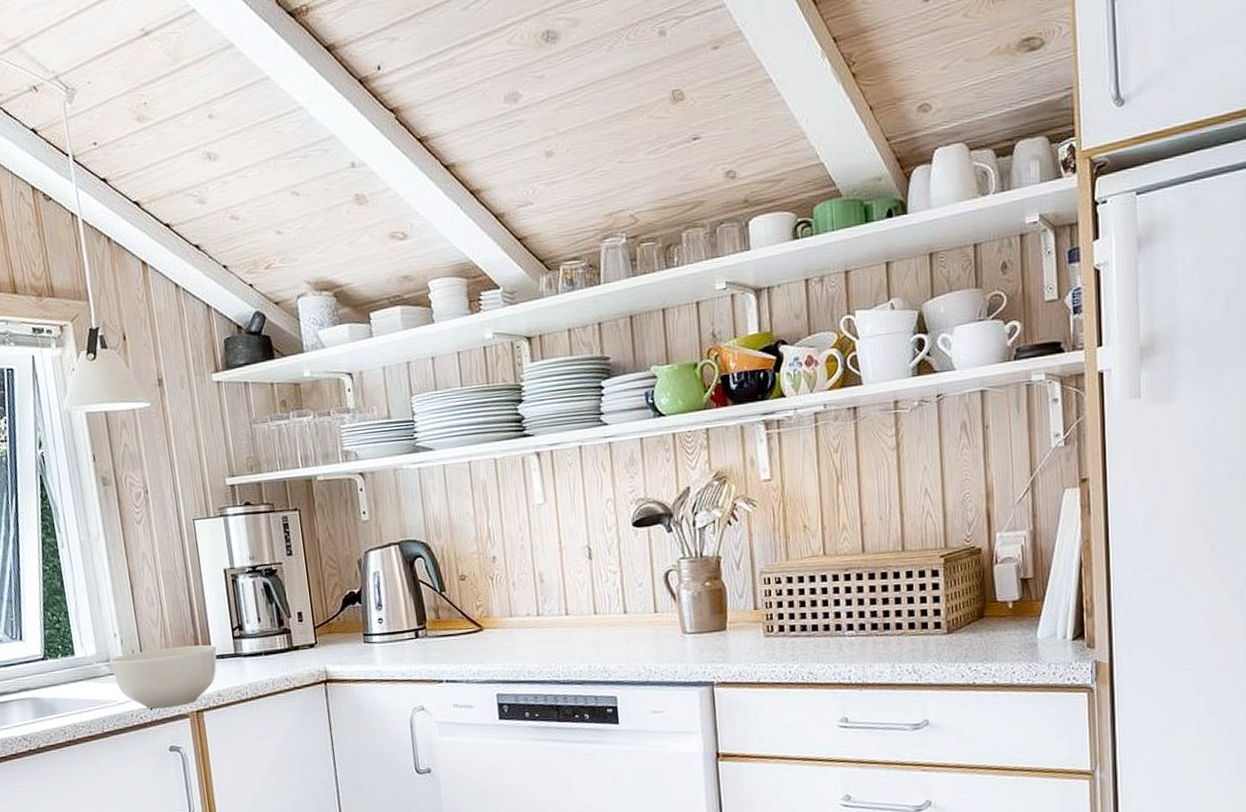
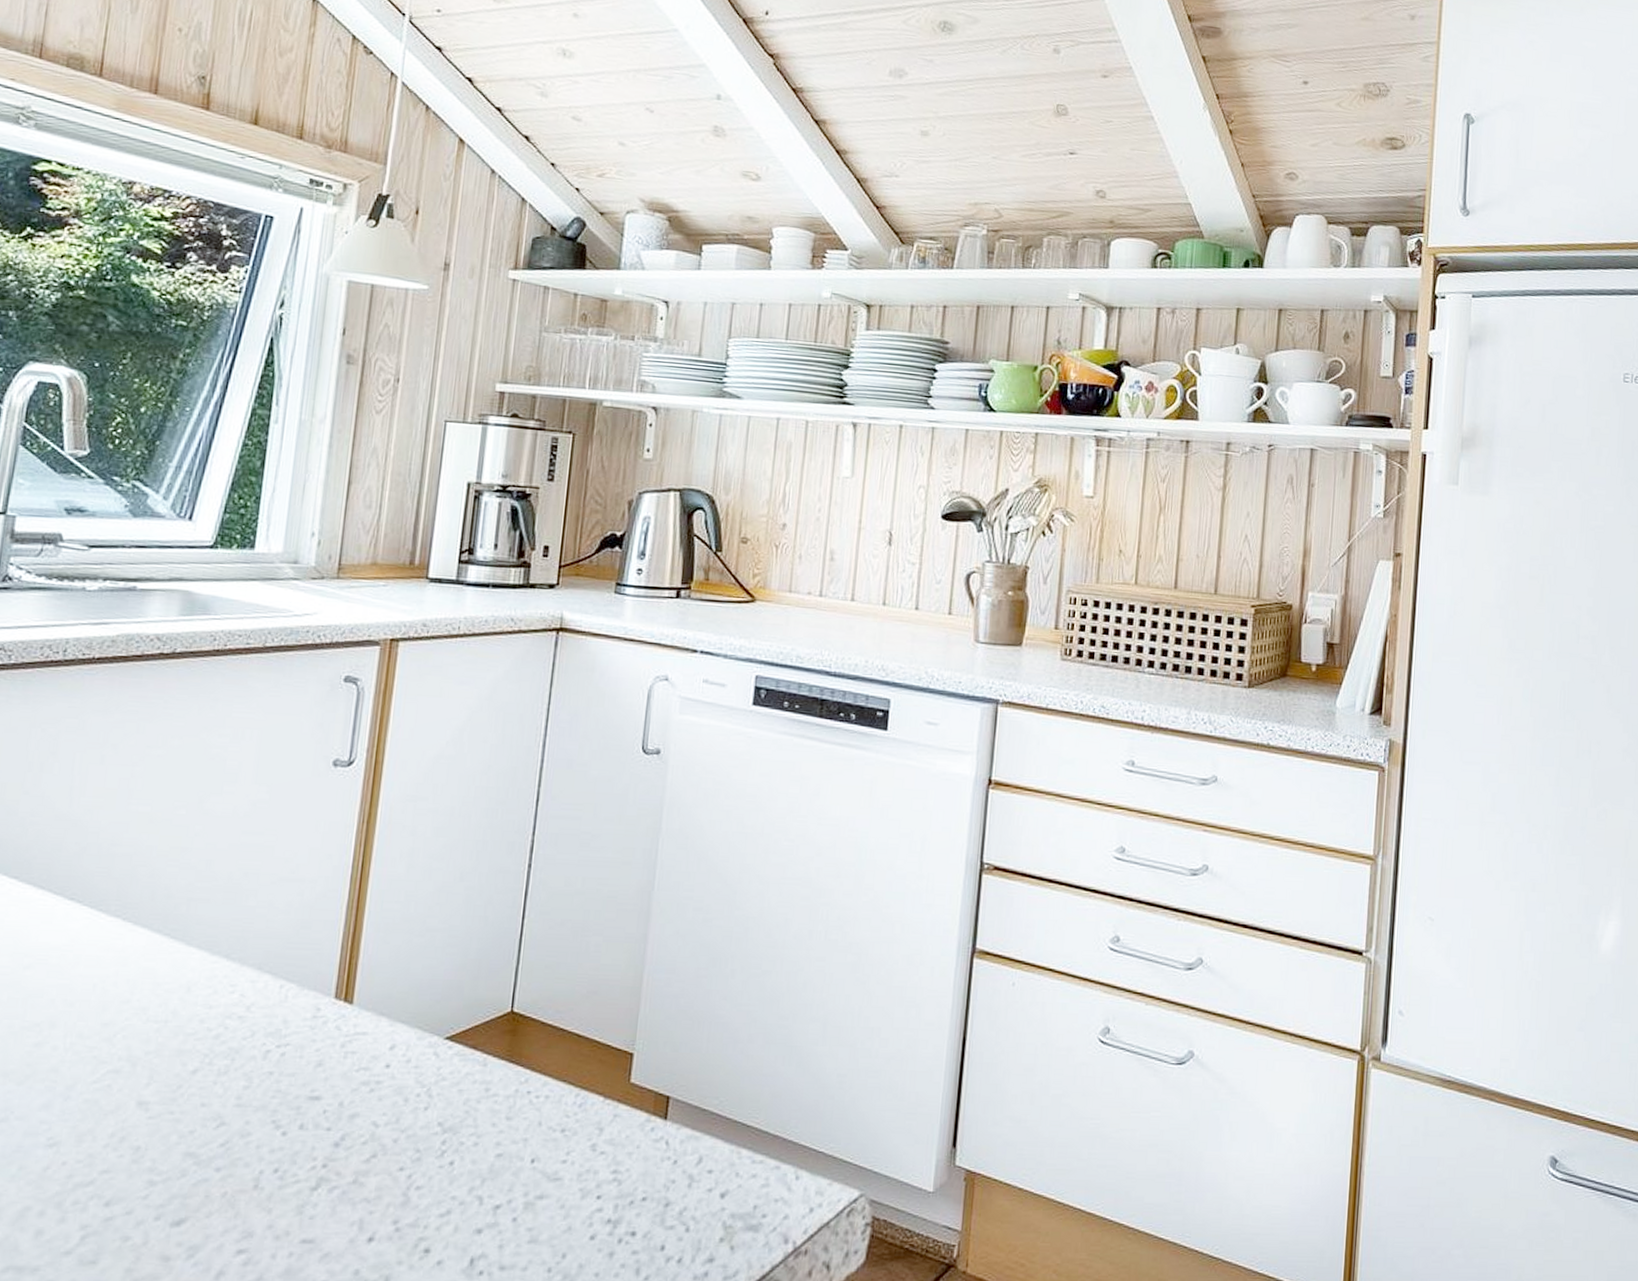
bowl: present [109,644,217,710] -> none [296,558,436,631]

